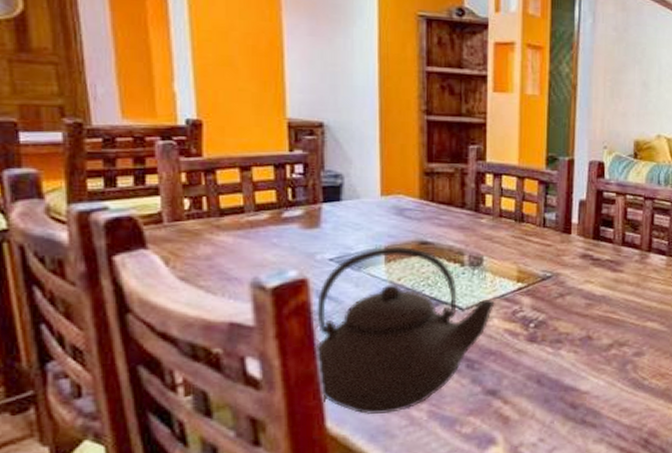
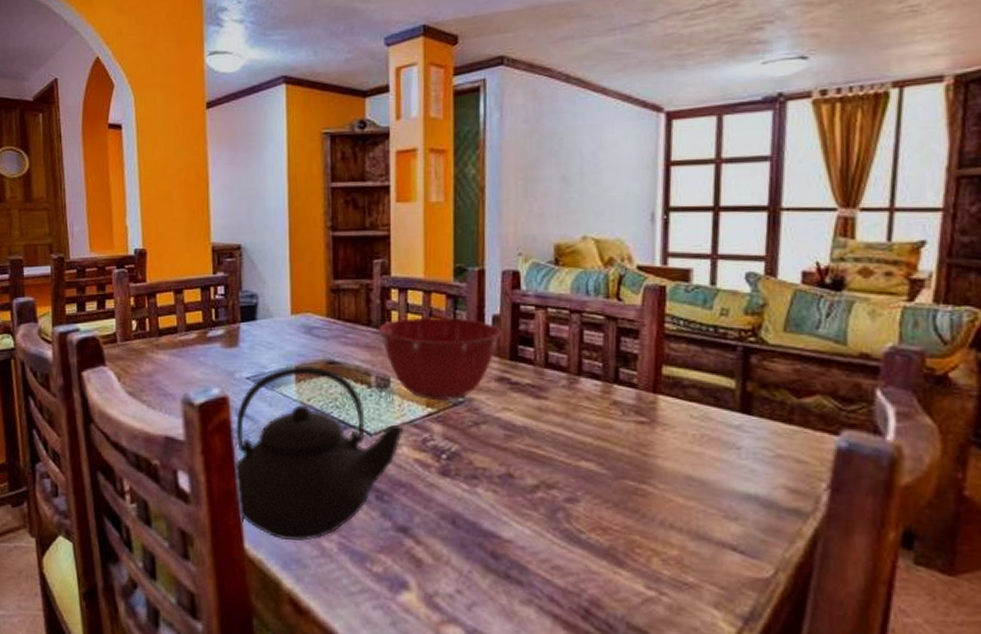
mixing bowl: none [473,201,587,276] -> present [378,318,501,400]

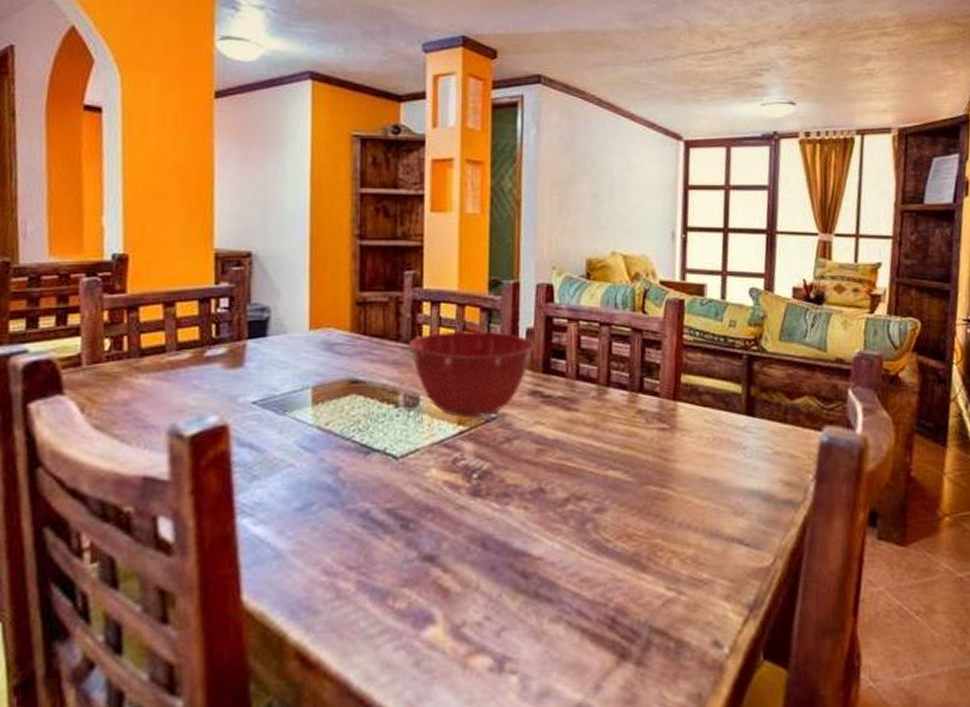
teapot: present [233,365,404,541] -> none [231,385,433,585]

